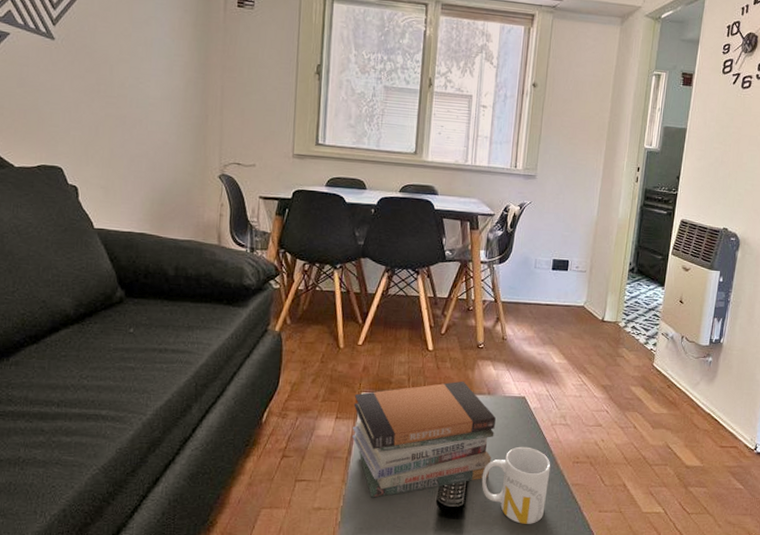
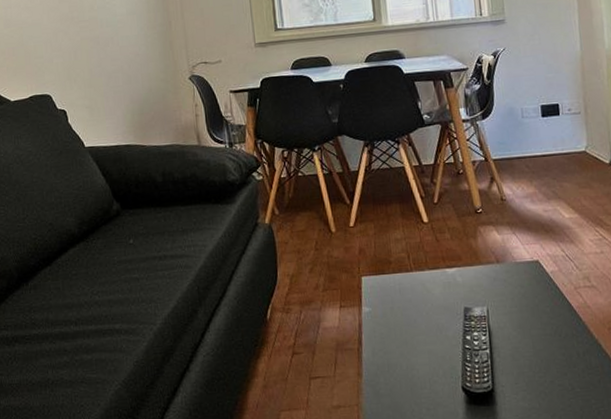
book stack: present [352,381,496,498] -> none [354,251,515,390]
mug: present [481,446,551,524] -> none [506,316,586,406]

